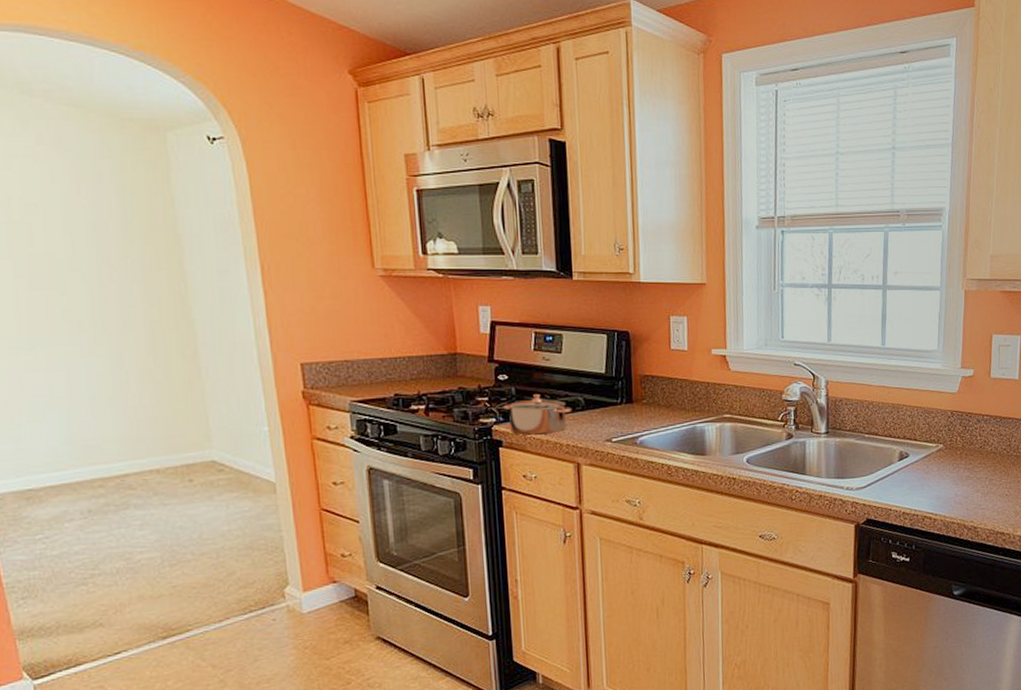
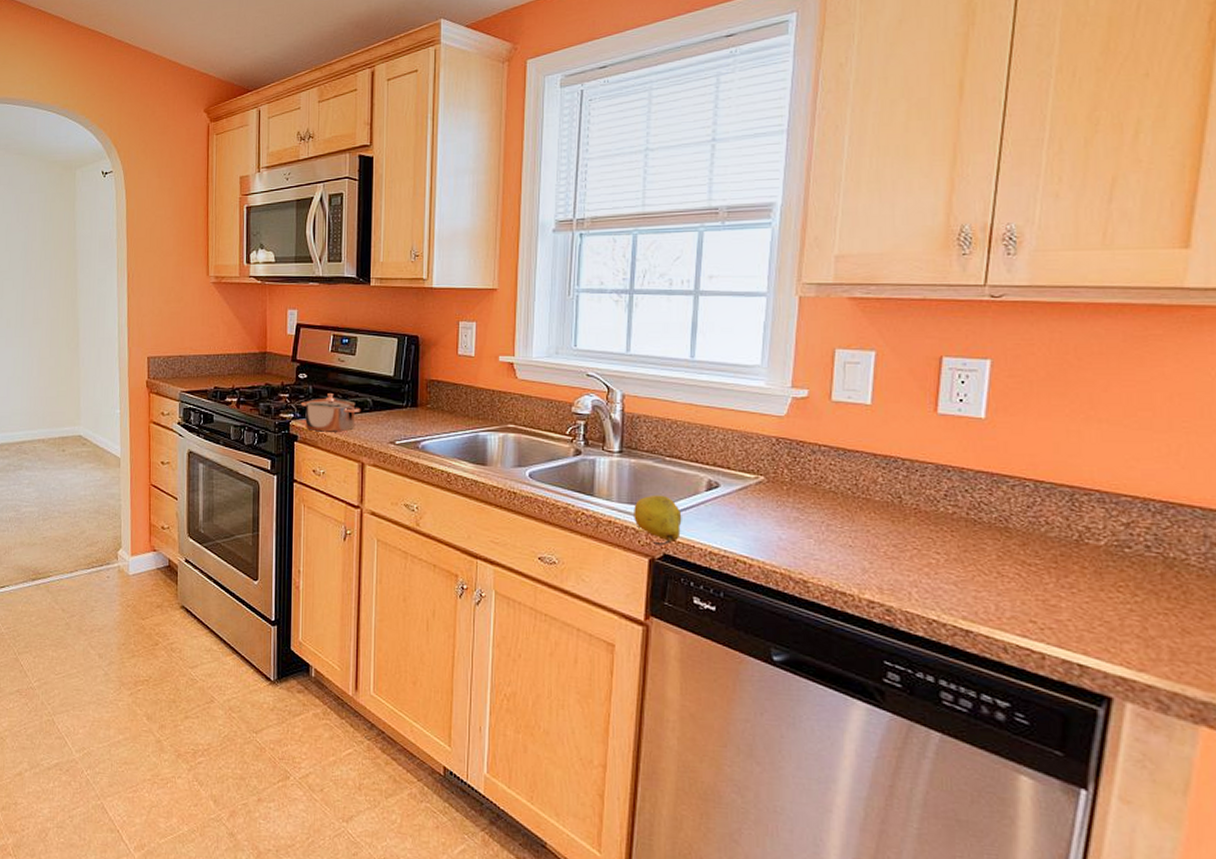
fruit: none [840,468,880,512] -> present [634,495,682,546]

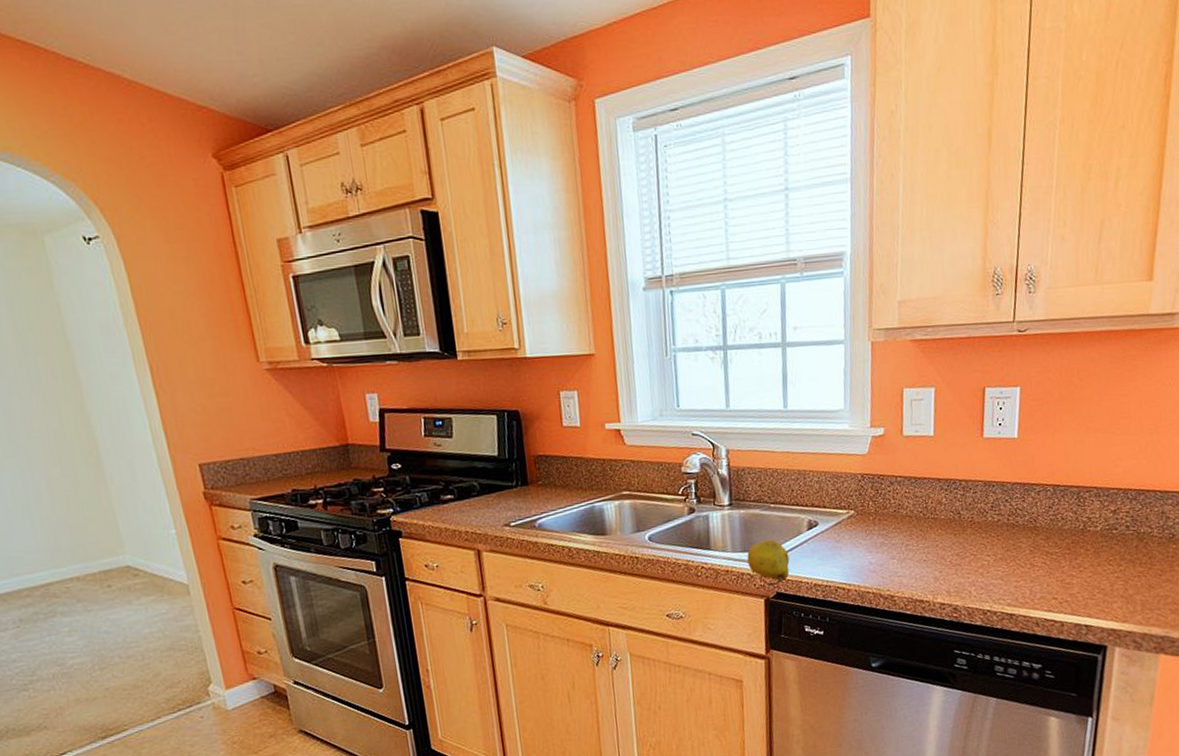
cooking pot: present [300,394,361,432] -> none [398,481,468,524]

